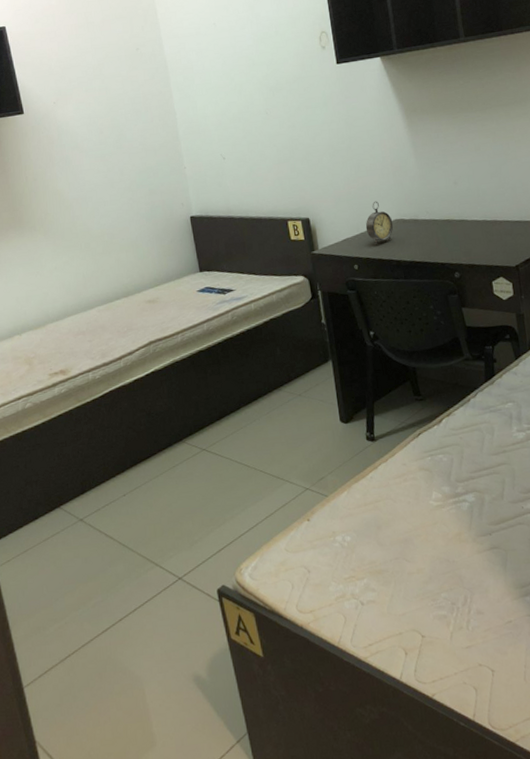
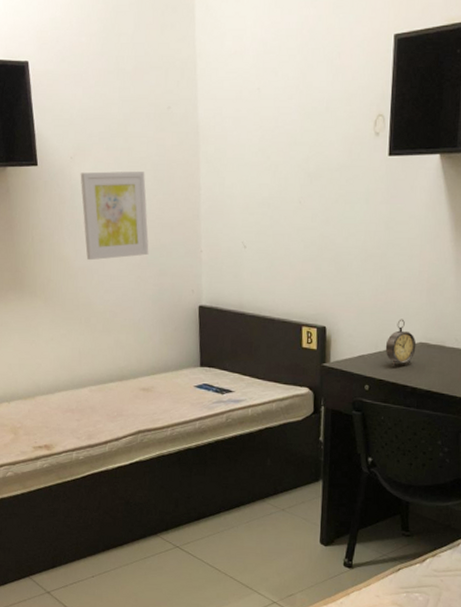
wall art: none [64,105,137,191] -> present [80,171,149,261]

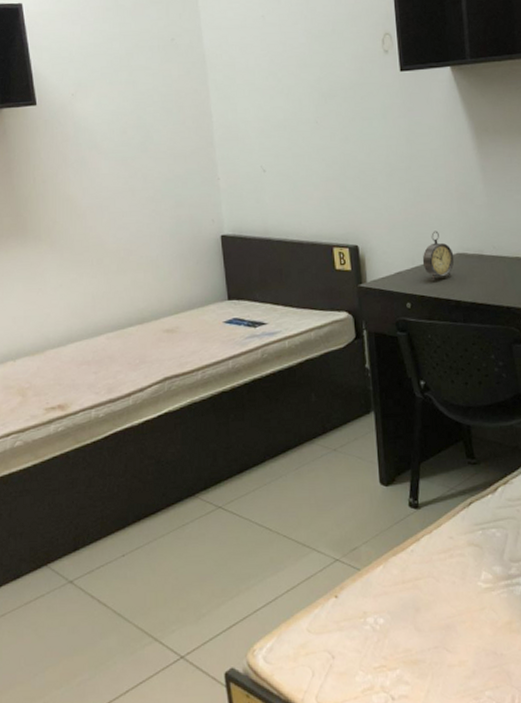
wall art: present [80,171,149,261] -> none [83,102,163,198]

